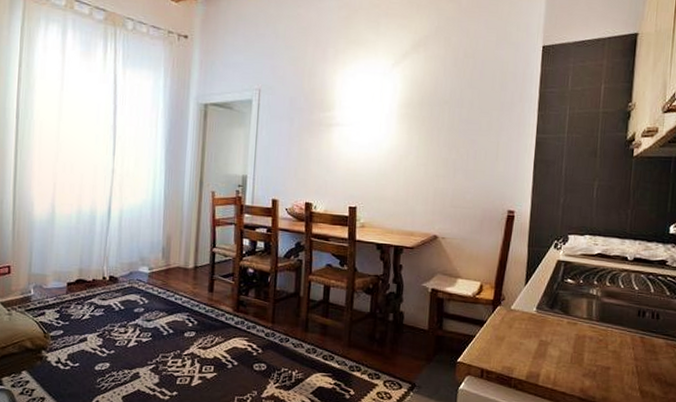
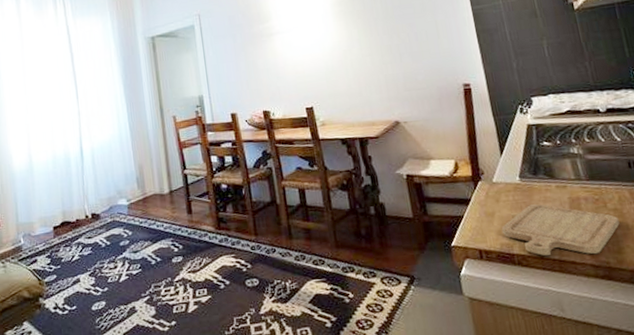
chopping board: none [506,335,615,389] -> present [501,204,620,256]

